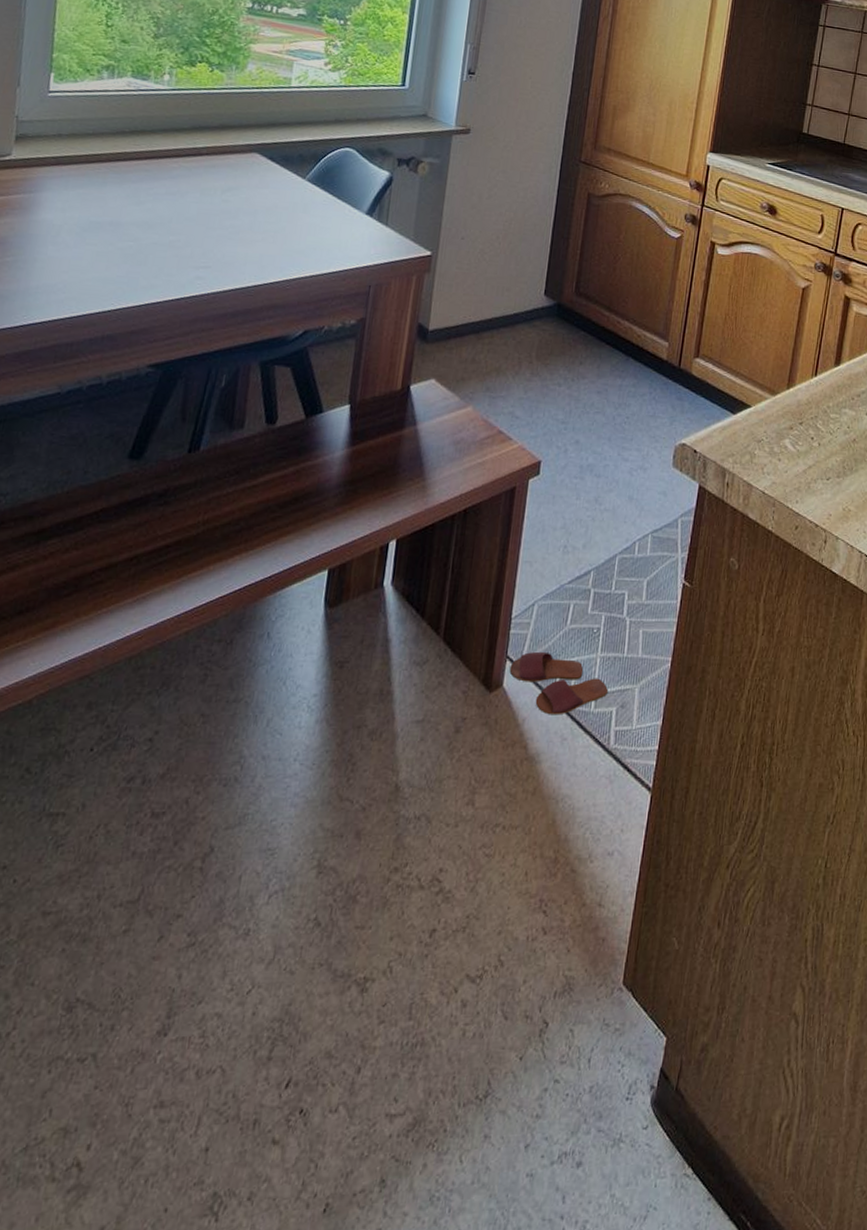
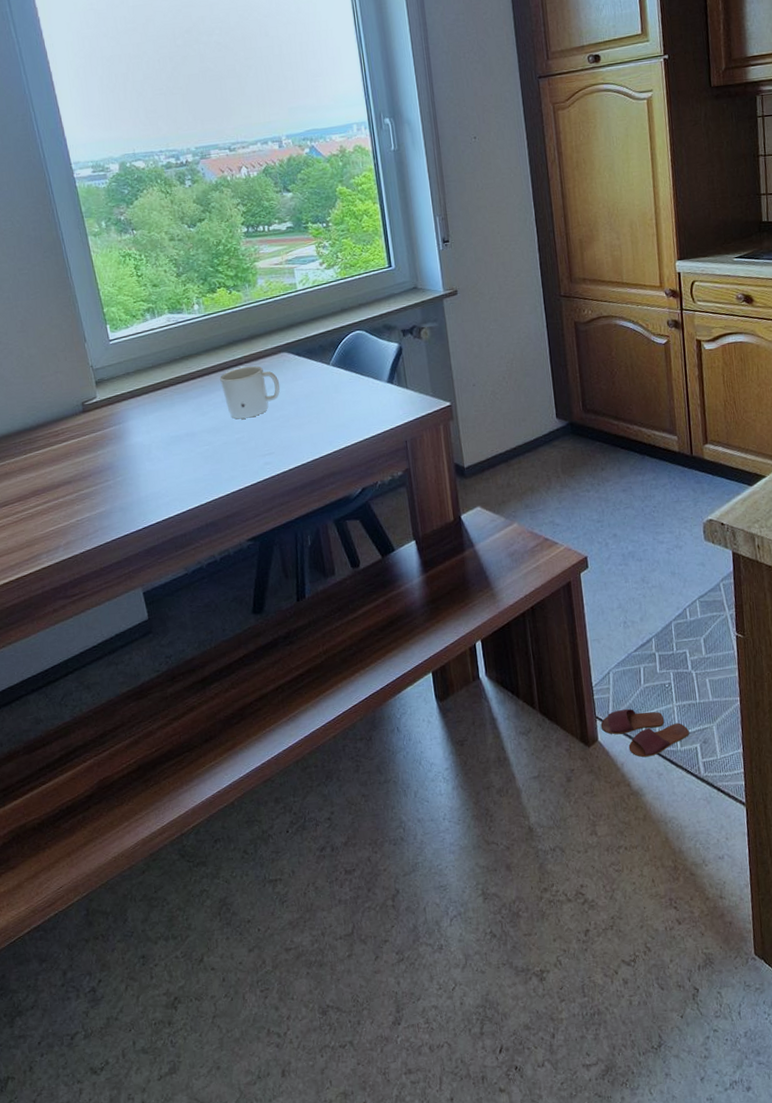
mug: none [169,159,241,220] -> present [220,366,281,419]

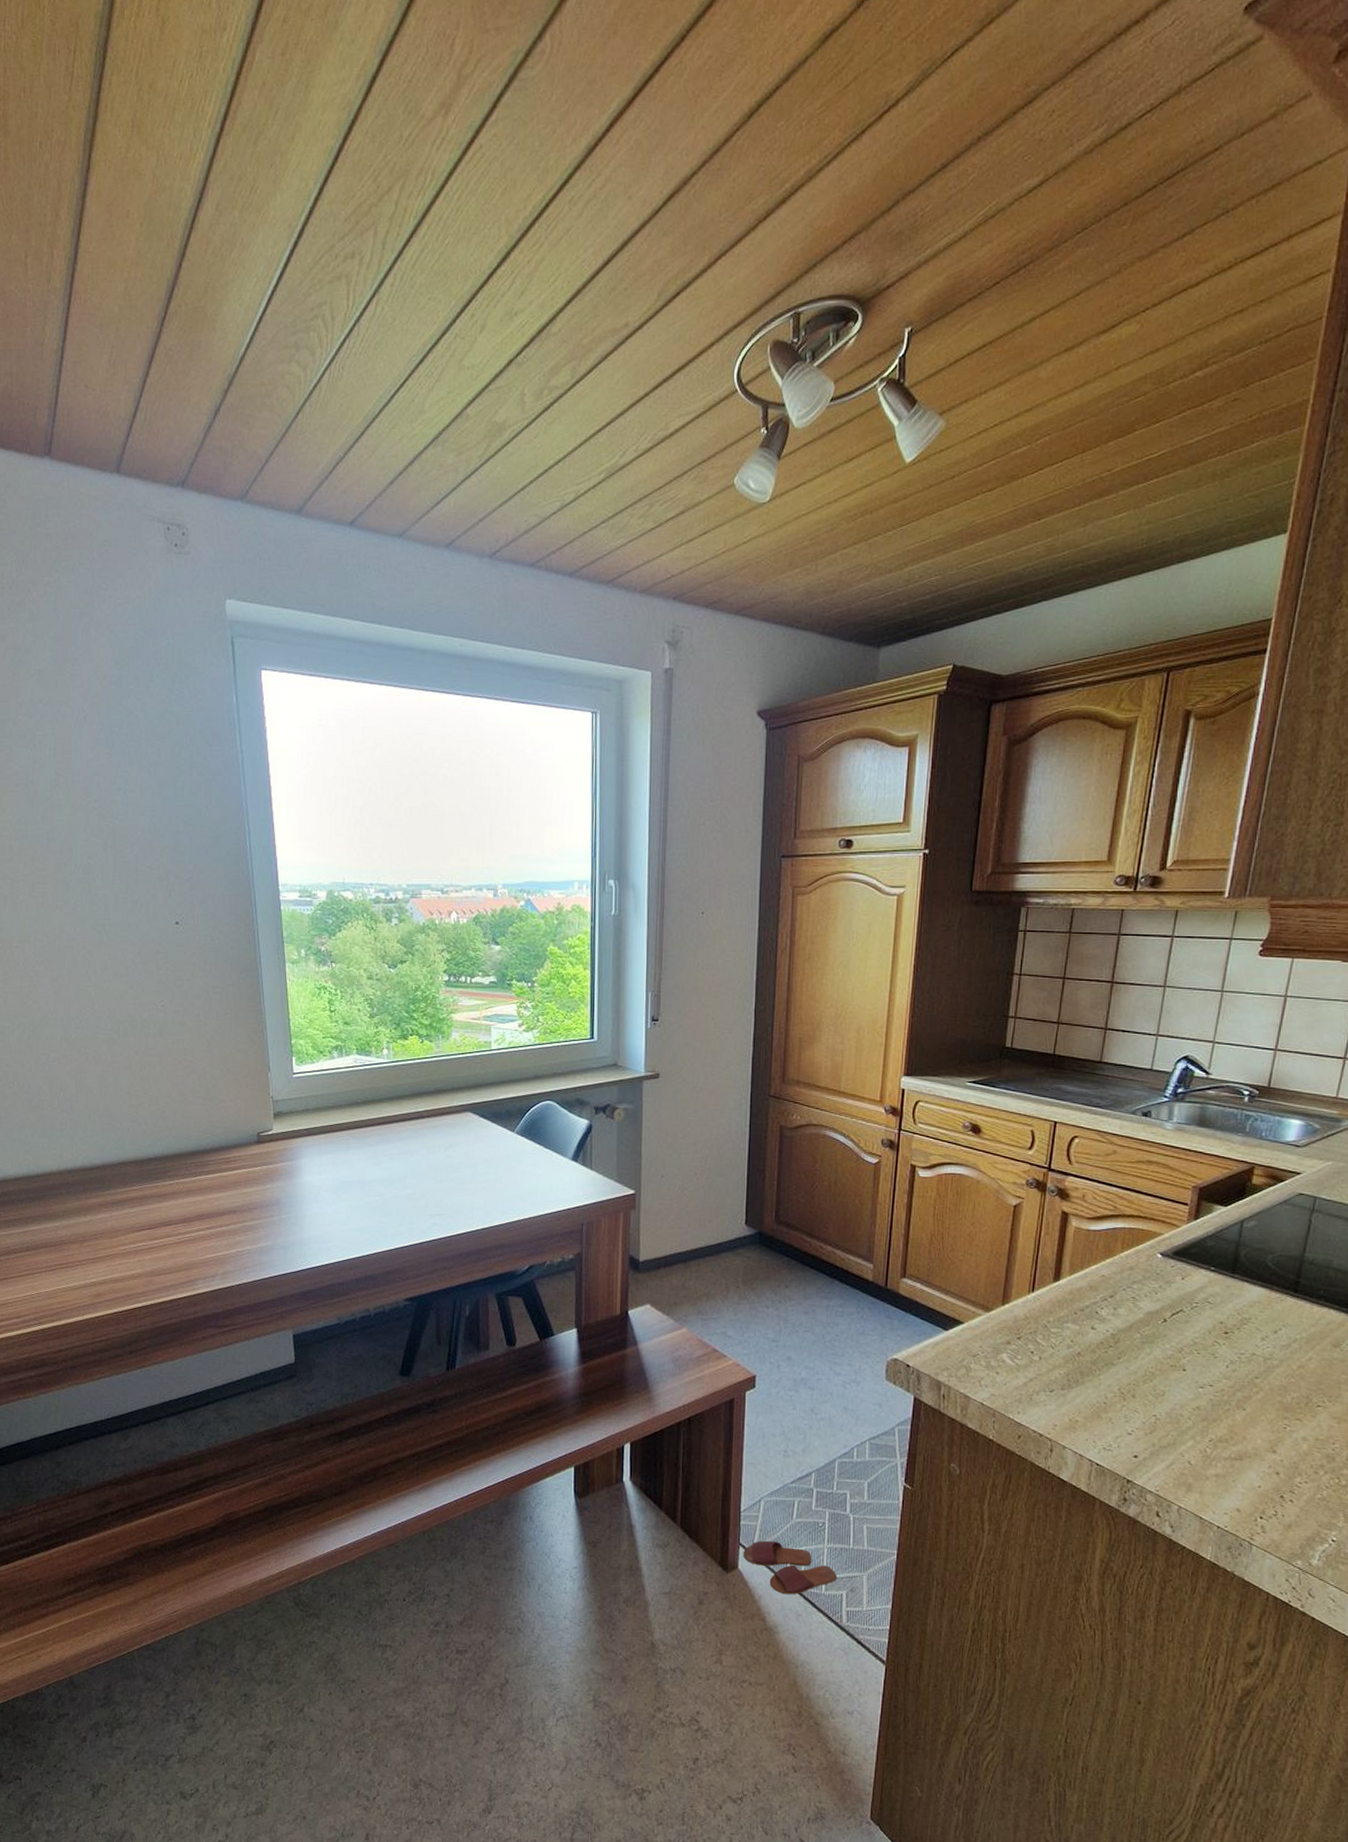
mug: present [220,366,281,419] -> none [399,1121,460,1175]

